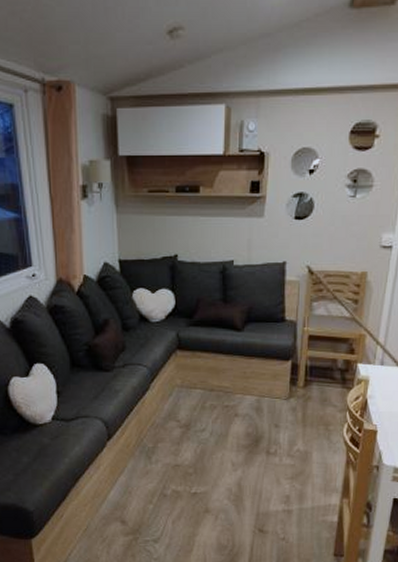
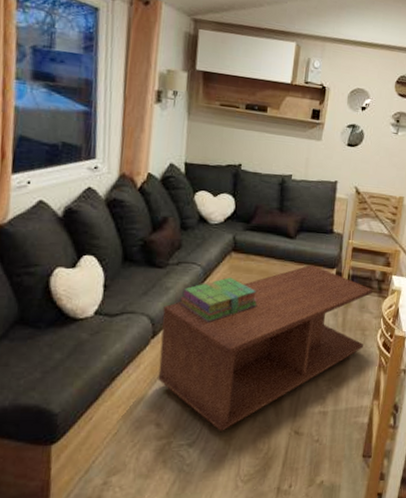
coffee table: none [115,358,335,529] -> present [158,265,373,431]
stack of books: none [129,377,209,423] -> present [179,277,258,322]

